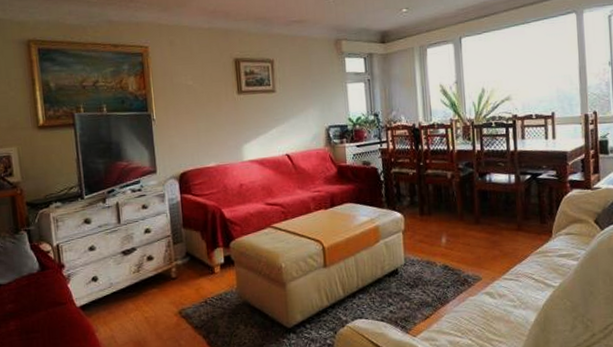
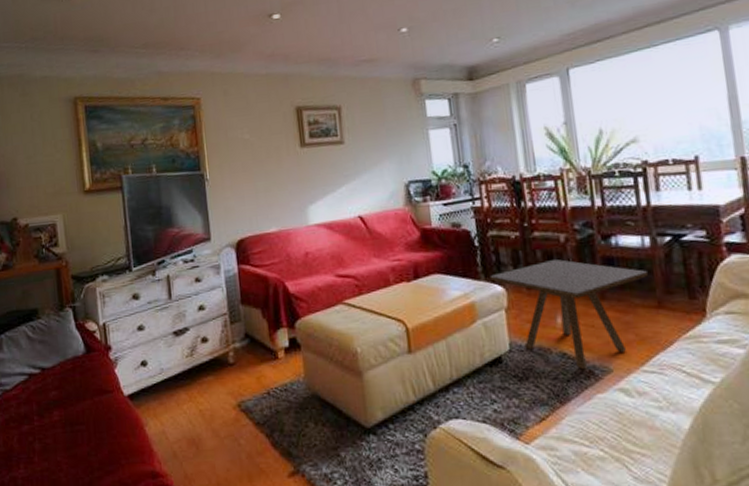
side table: none [391,192,513,279] -> present [490,259,649,370]

